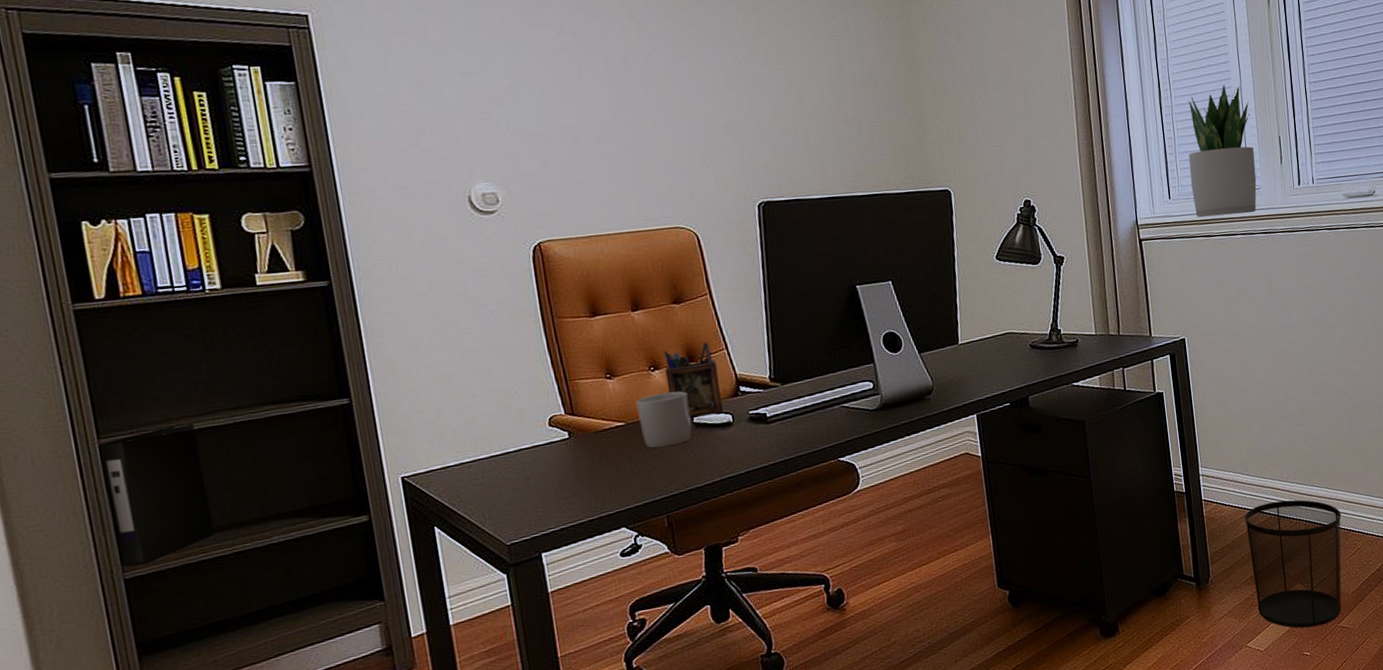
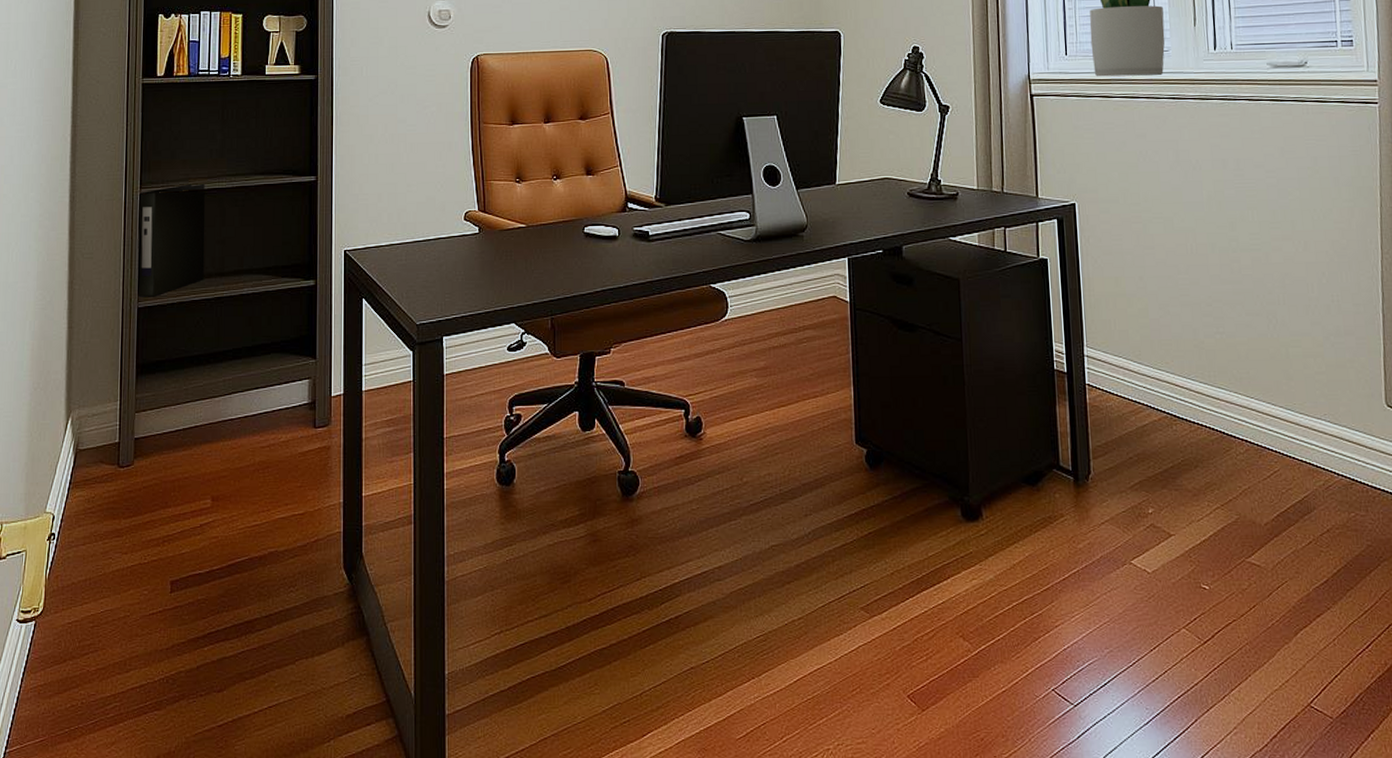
mug: present [636,391,692,448] -> none [538,200,582,252]
desk organizer: present [664,342,723,419] -> none [565,158,612,229]
waste bin: present [1244,499,1342,628] -> none [1134,399,1254,556]

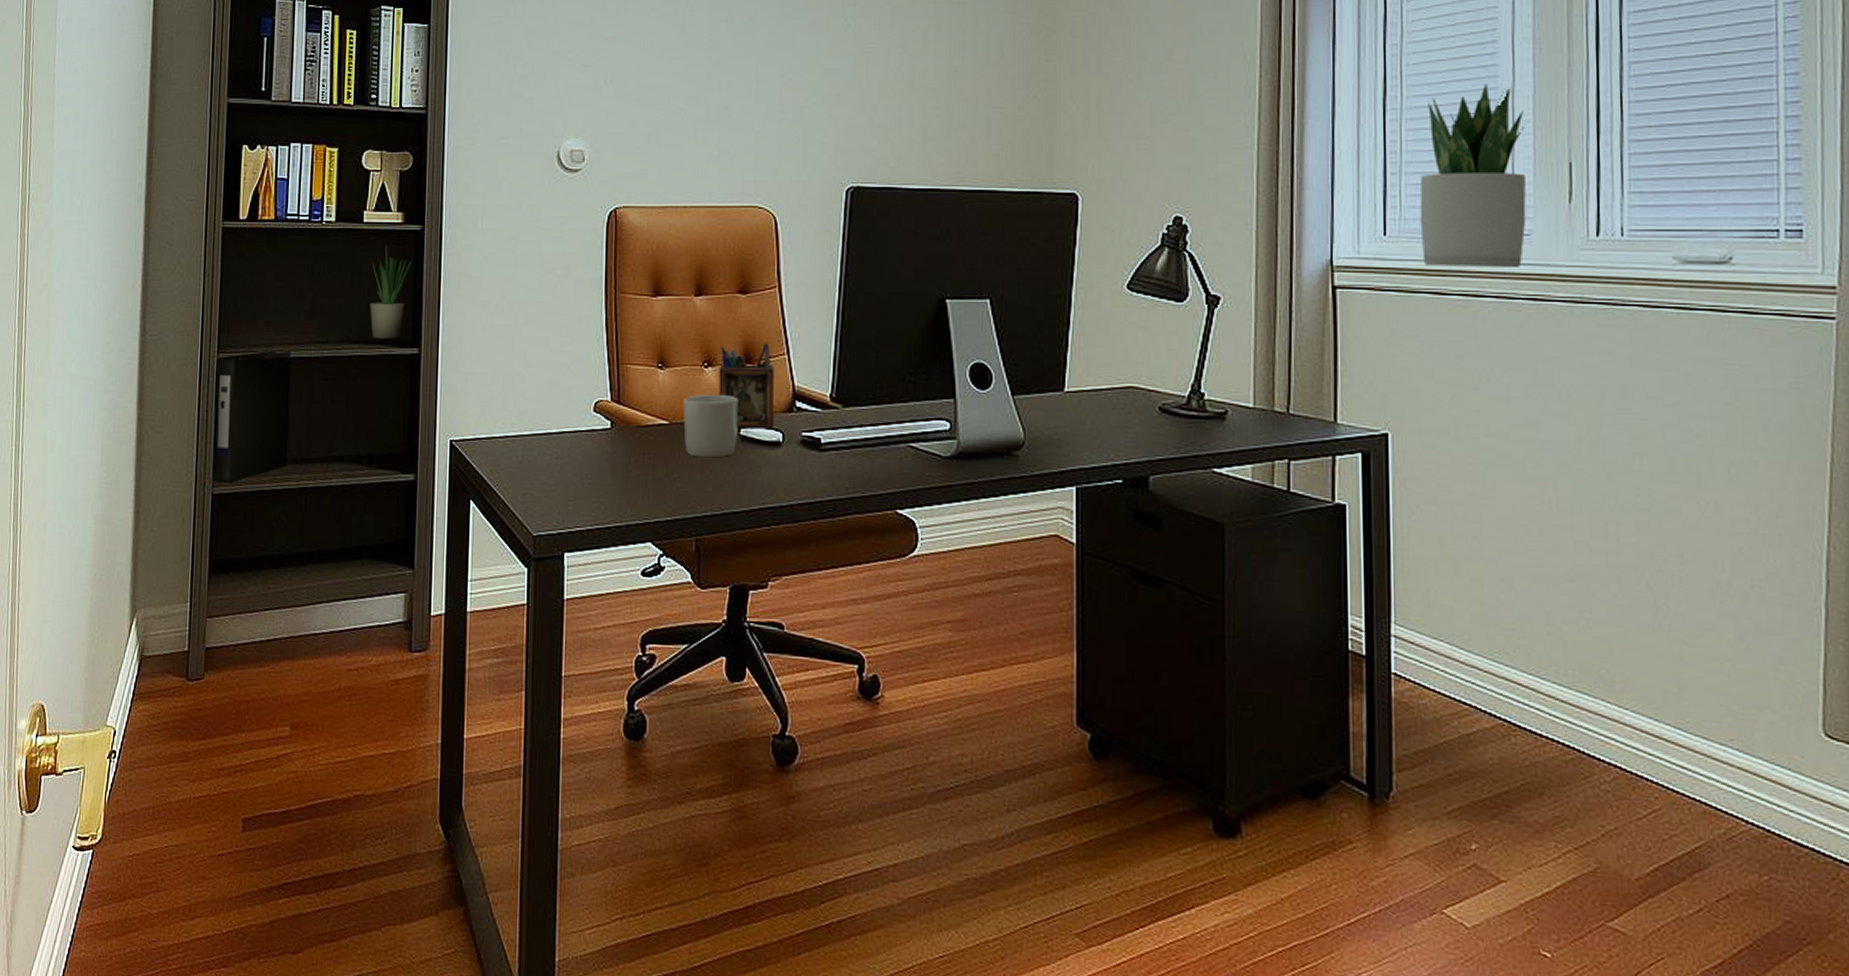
potted plant: none [273,92,309,170] -> present [370,244,413,339]
mug: none [538,200,582,252] -> present [683,394,738,458]
desk organizer: none [565,158,612,229] -> present [718,343,775,431]

